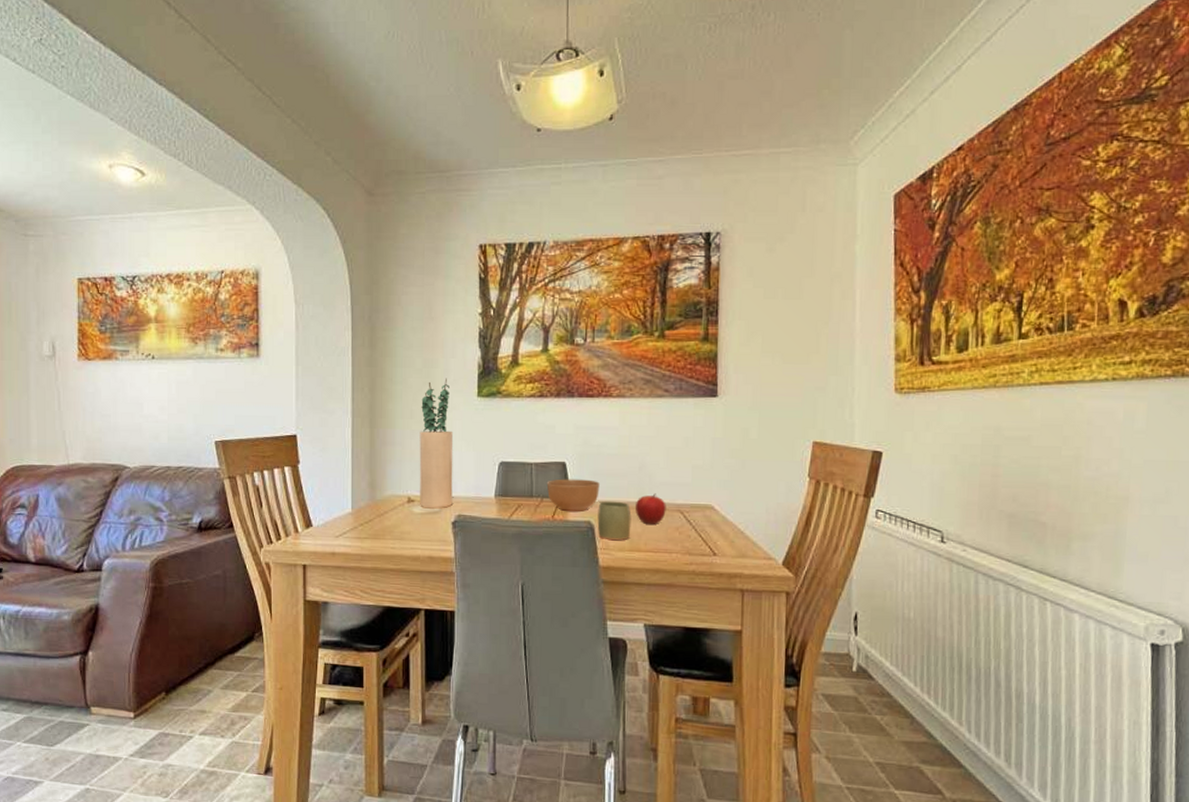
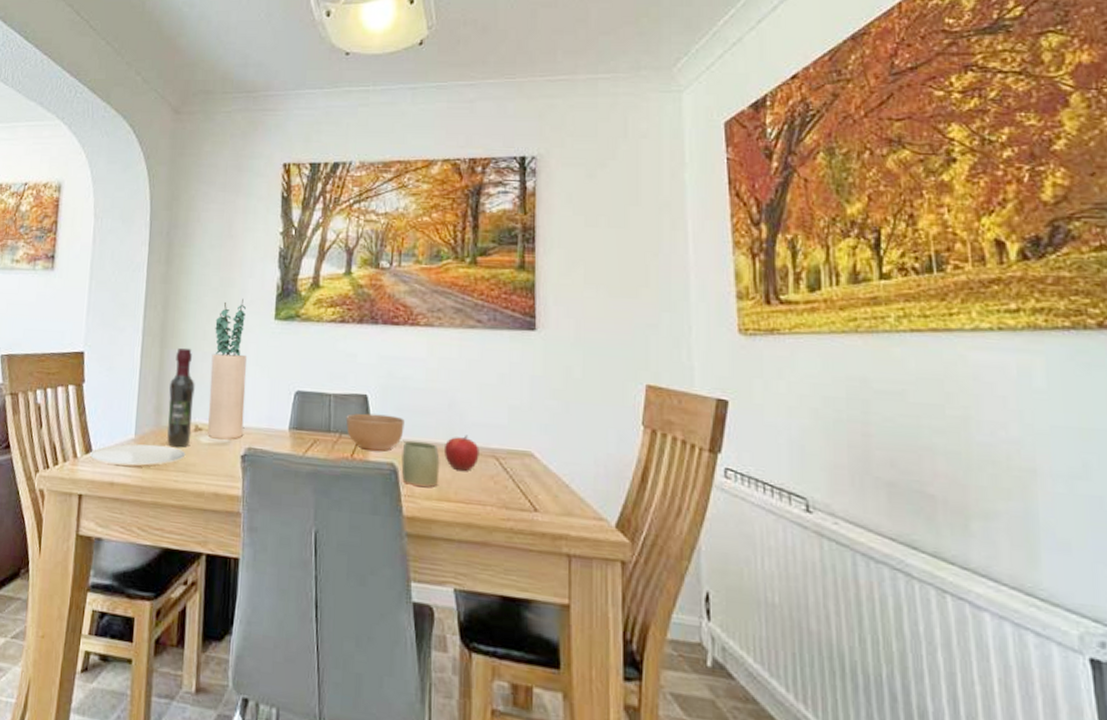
plate: none [310,516,401,538] -> present [89,443,186,468]
wine bottle: none [380,427,405,519] -> present [167,348,195,448]

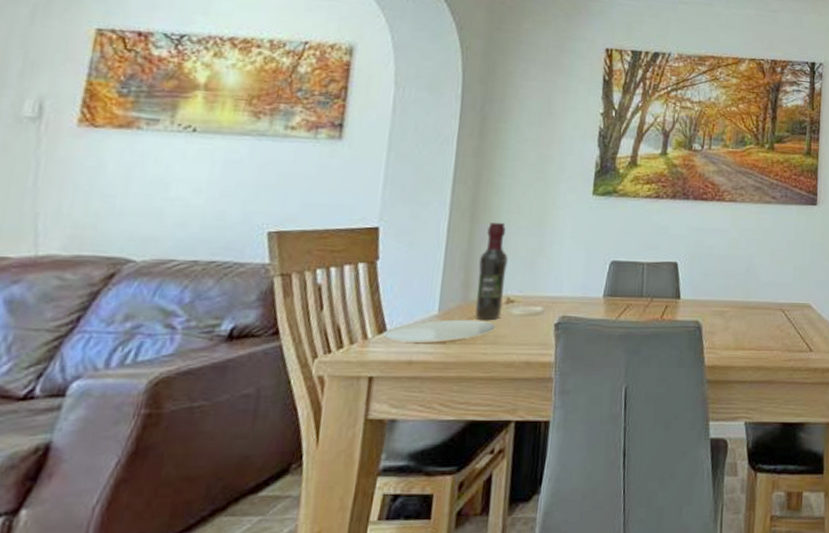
vase: present [207,298,248,440] -> none [520,174,565,310]
bowl: present [345,413,405,453] -> none [657,278,709,312]
mug: present [401,441,440,488] -> none [705,300,738,340]
fruit: present [443,435,479,471] -> none [741,293,770,323]

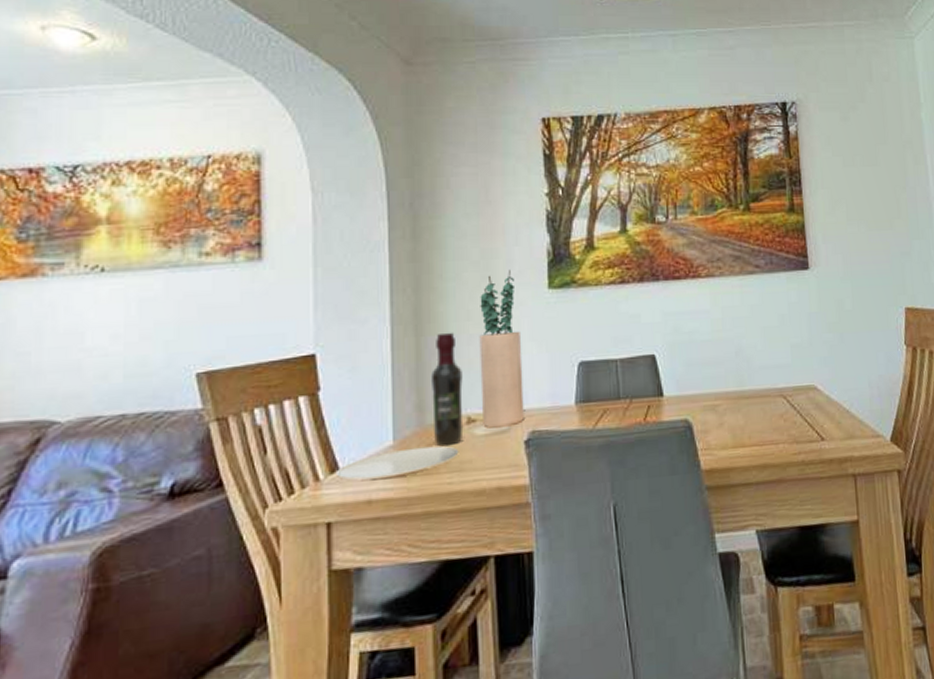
vase: none [520,174,565,310] -> present [479,269,524,429]

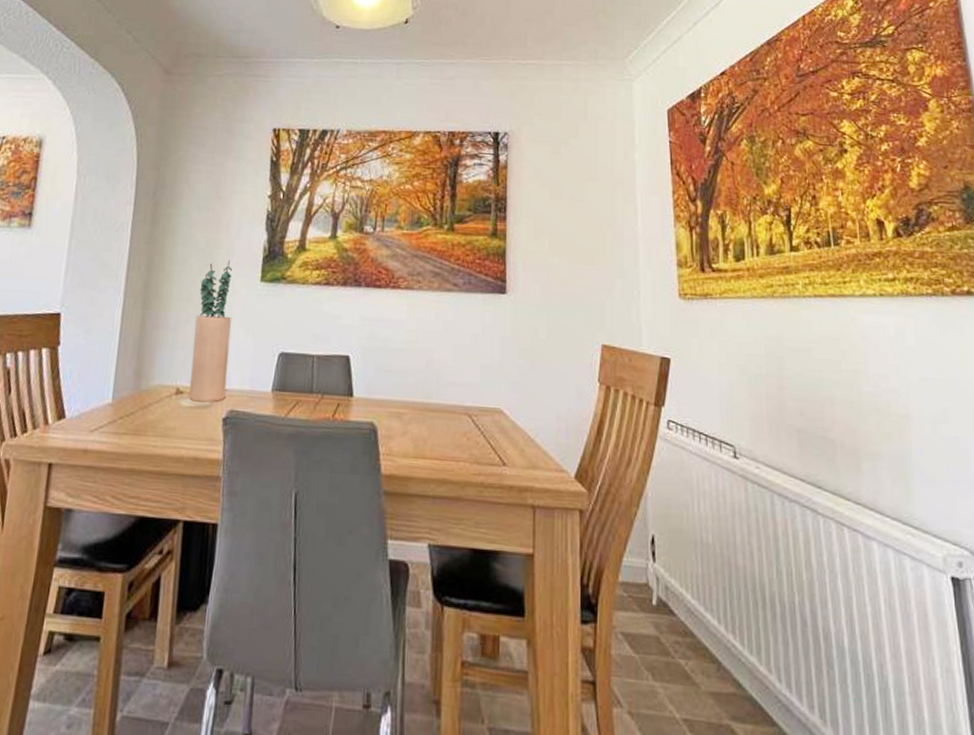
plate: present [335,445,459,481] -> none [62,408,166,434]
wine bottle: present [430,332,464,447] -> none [146,309,178,412]

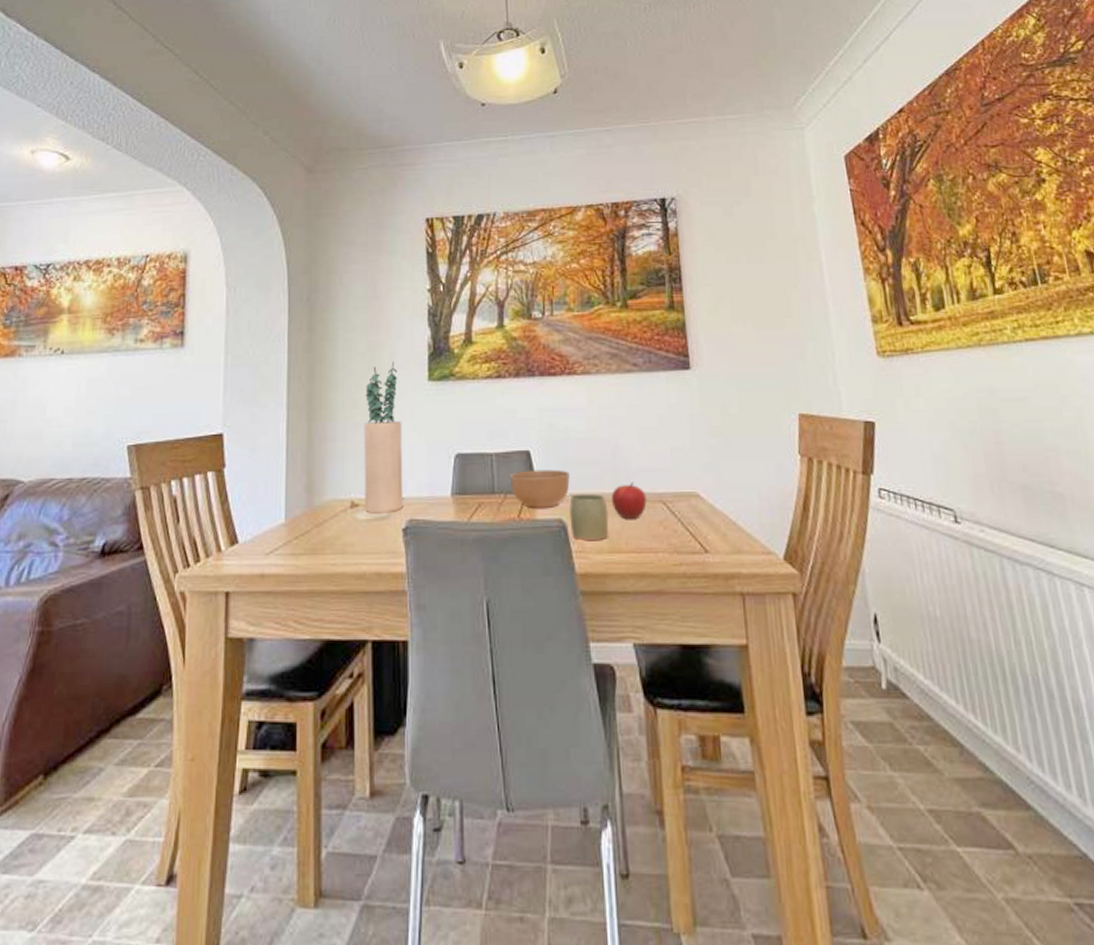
bowl: none [328,374,385,412] -> present [509,469,570,510]
mug: none [380,400,417,446] -> present [569,493,609,541]
fruit: none [420,393,454,428] -> present [611,482,647,519]

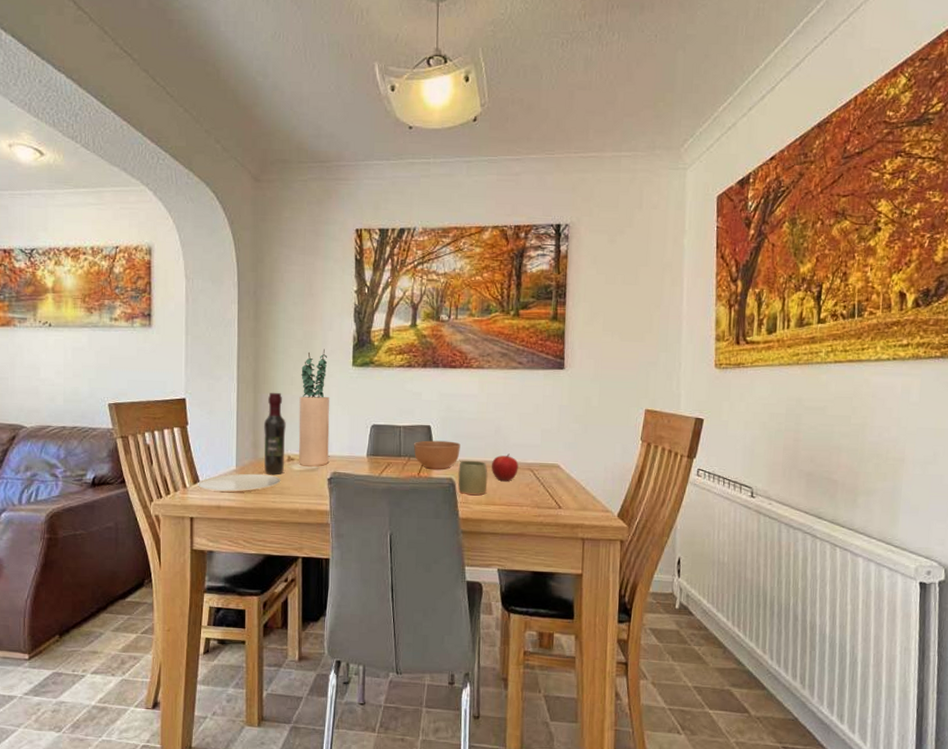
plate: none [235,527,343,555] -> present [197,473,281,493]
wine bottle: none [319,419,348,528] -> present [263,392,286,475]

